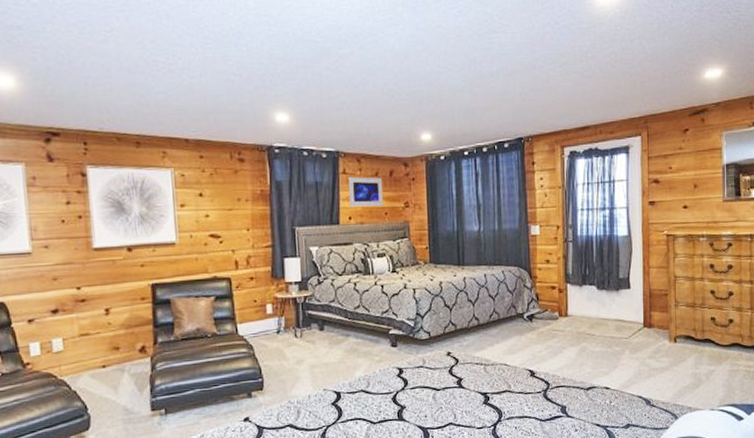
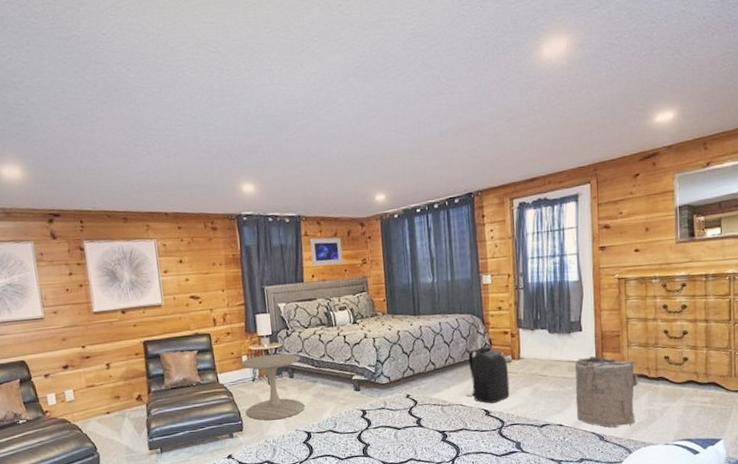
side table: none [264,302,335,378] -> present [241,353,305,421]
backpack: none [510,301,556,363] -> present [466,346,510,403]
laundry hamper: none [622,315,686,392] -> present [574,356,639,428]

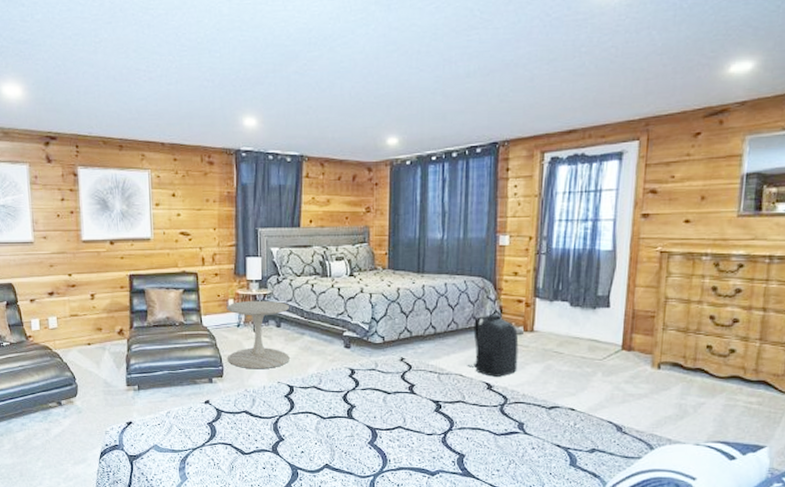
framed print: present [309,237,342,266] -> none [310,181,344,211]
laundry hamper: present [574,356,639,428] -> none [592,337,672,419]

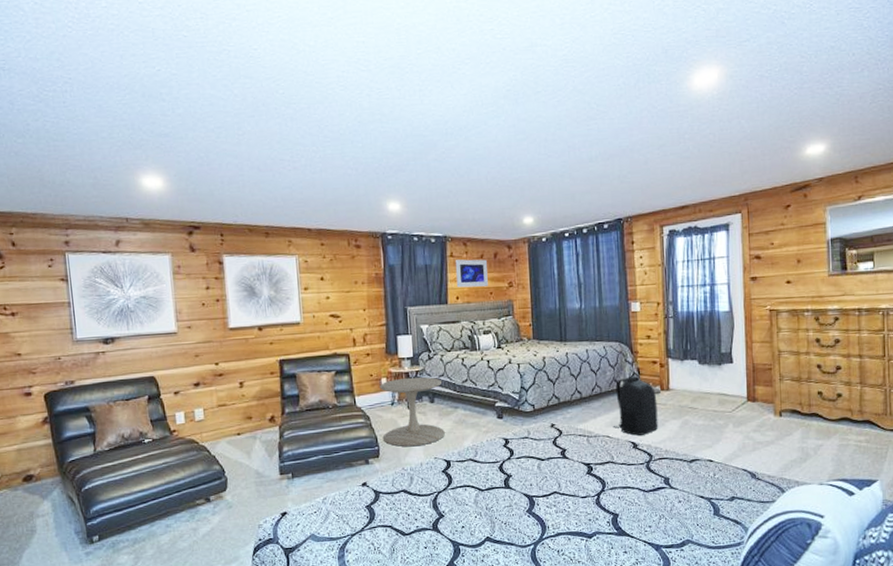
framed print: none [310,181,344,211] -> present [455,259,488,288]

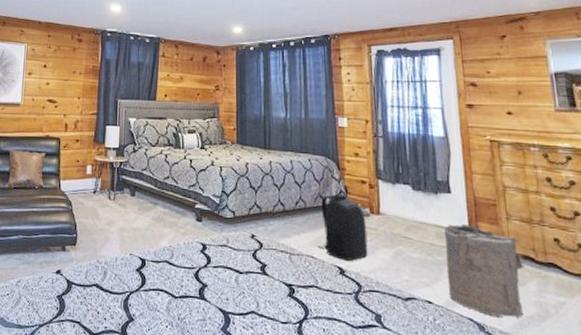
side table: present [380,376,445,447] -> none [81,167,145,239]
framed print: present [455,259,488,288] -> none [166,60,196,87]
laundry hamper: none [725,389,792,465] -> present [443,224,525,318]

